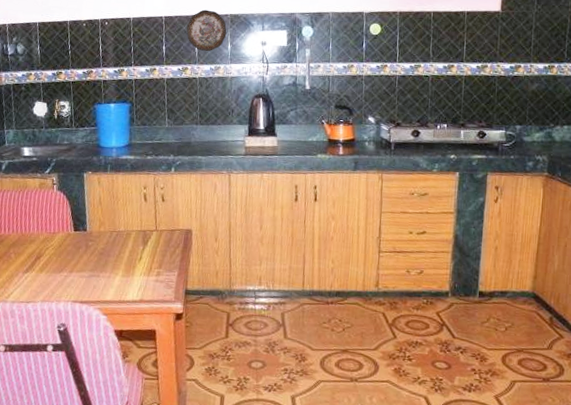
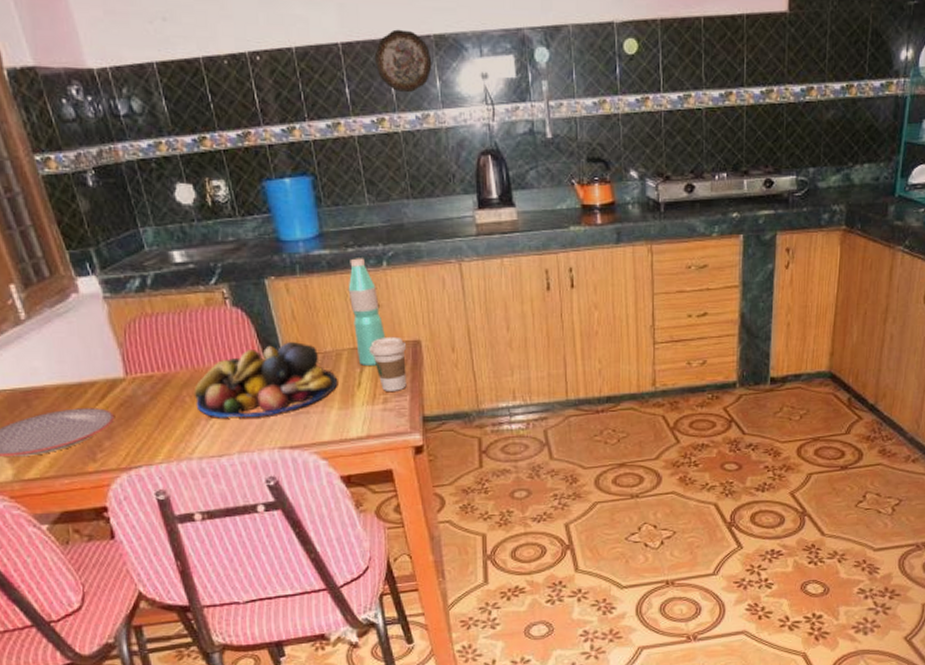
fruit bowl: none [17,221,125,275] -> present [193,342,338,418]
water bottle: none [142,163,166,245] -> present [348,258,385,365]
coffee cup: none [152,224,181,267] -> present [369,336,407,391]

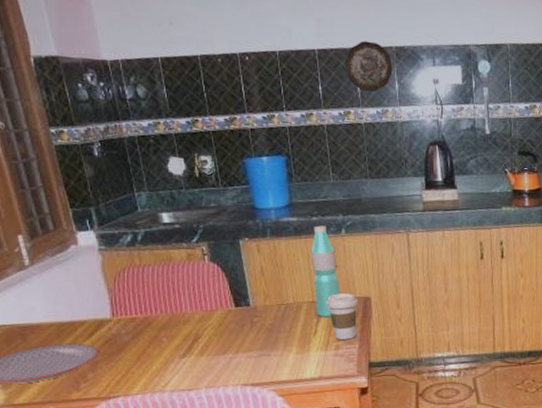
fruit bowl: present [193,342,338,418] -> none [170,294,297,358]

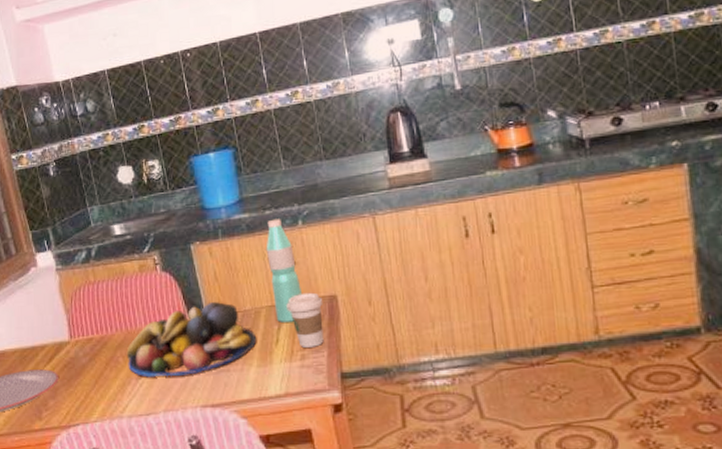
fruit bowl: none [170,294,297,358] -> present [126,302,257,378]
decorative plate: present [344,41,393,92] -> none [288,13,341,66]

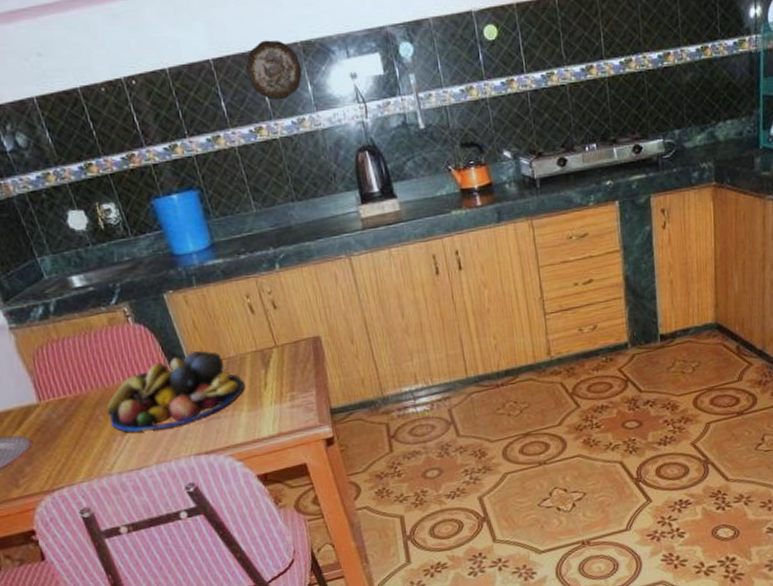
water bottle: present [266,219,302,322] -> none [243,263,286,367]
coffee cup: present [286,292,324,348] -> none [271,335,312,389]
decorative plate: none [288,13,341,66] -> present [245,40,303,100]

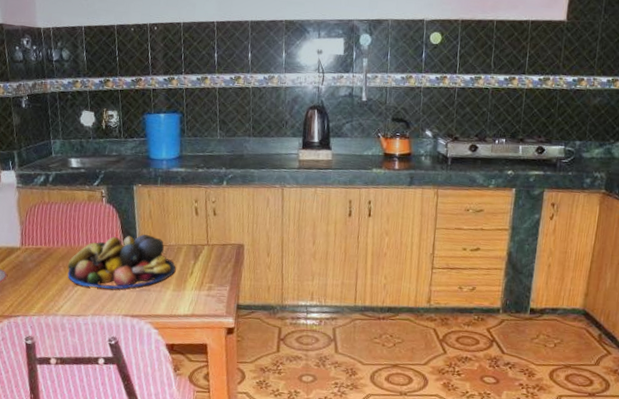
decorative plate: present [245,40,303,100] -> none [239,15,282,60]

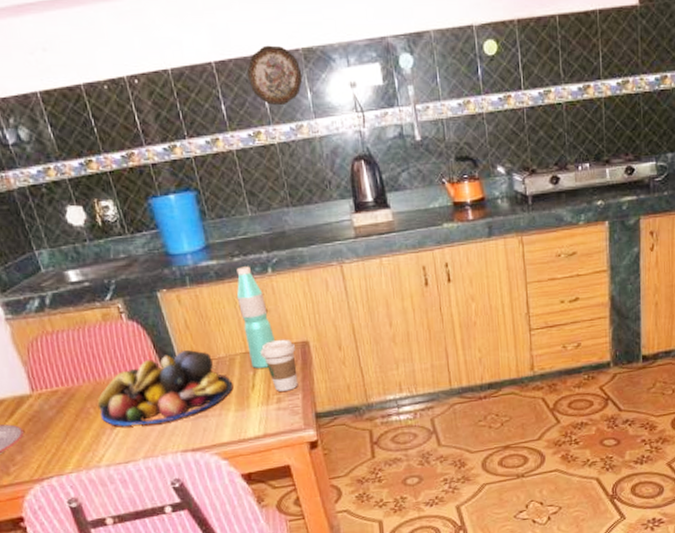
water bottle: none [194,176,218,260] -> present [236,266,275,368]
coffee cup: none [203,238,233,282] -> present [260,339,298,391]
decorative plate: none [239,15,282,60] -> present [246,45,303,106]

